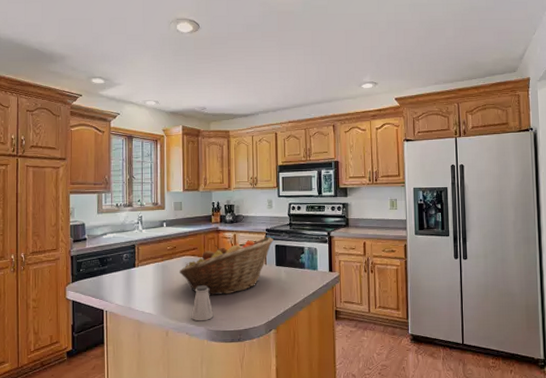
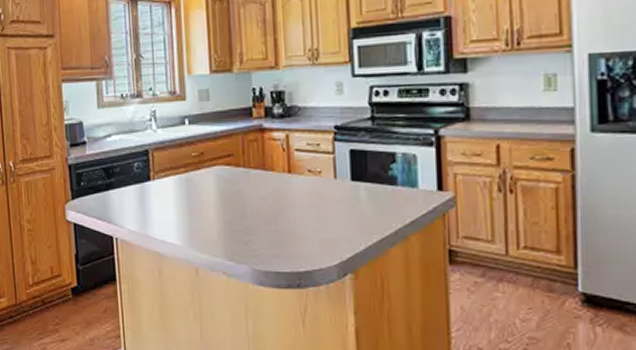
fruit basket: present [180,236,274,296] -> none [210,137,347,222]
saltshaker: present [191,285,214,321] -> none [229,207,261,257]

